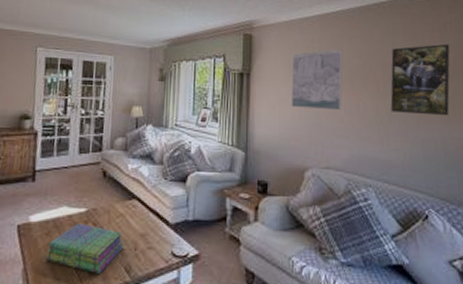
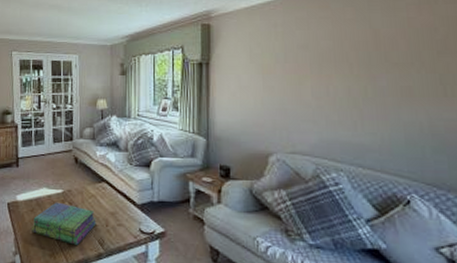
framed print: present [291,49,343,111] -> none [253,32,310,95]
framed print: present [390,43,450,116] -> none [366,16,442,96]

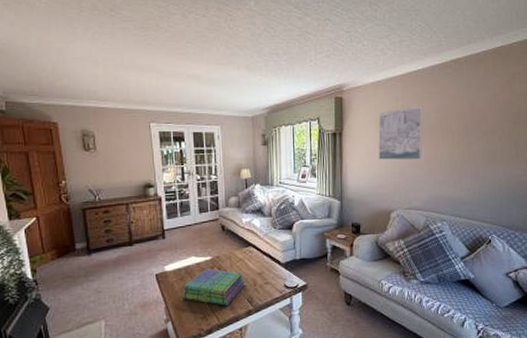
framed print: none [253,32,310,95] -> present [378,105,423,160]

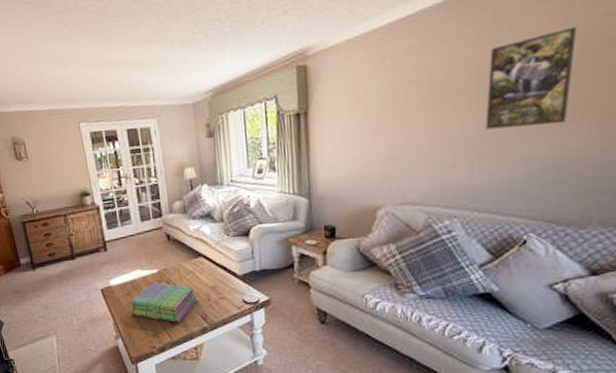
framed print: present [378,105,423,160] -> none [358,62,423,143]
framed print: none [463,93,517,158] -> present [485,26,578,130]

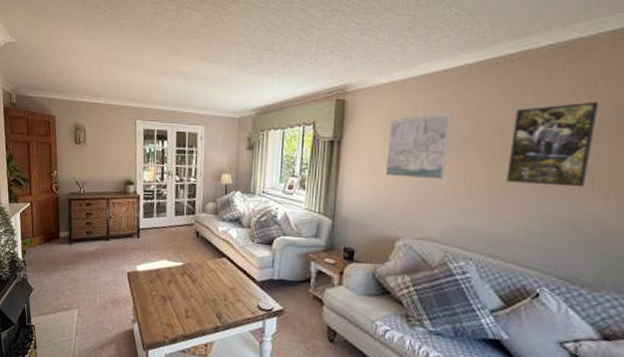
stack of books: present [130,282,197,323] -> none [150,274,215,317]
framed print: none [358,62,423,143] -> present [386,112,452,180]

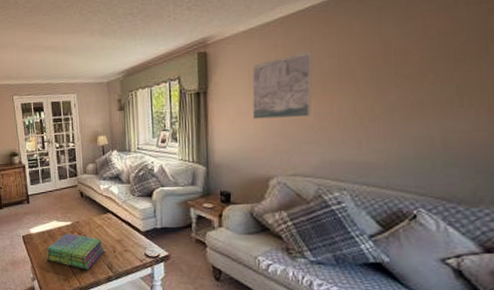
stack of books: none [150,274,215,317] -> present [46,233,104,270]
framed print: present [506,101,600,188] -> none [373,20,462,111]

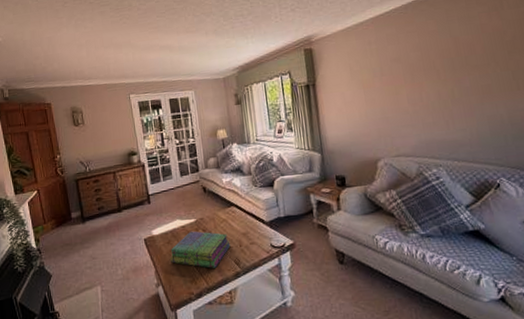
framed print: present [252,50,313,120] -> none [352,46,406,108]

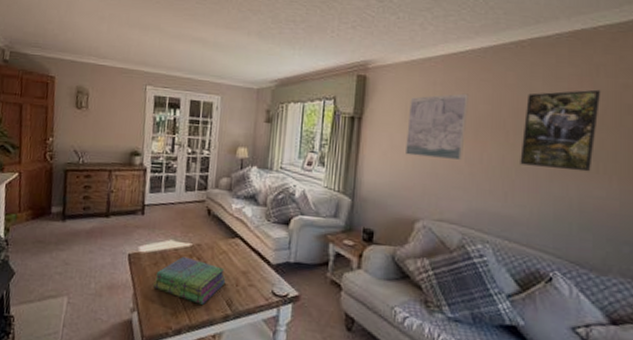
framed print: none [352,46,406,108] -> present [406,93,468,161]
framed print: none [448,20,513,96] -> present [520,89,601,172]

